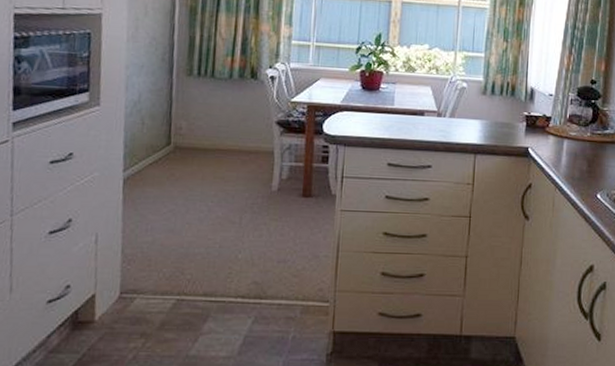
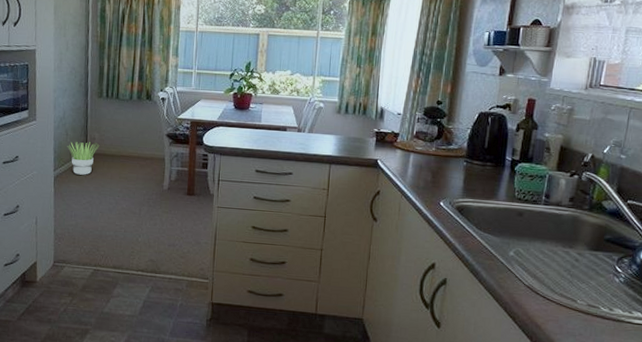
potted plant: none [144,132,186,176] -> present [68,141,99,175]

